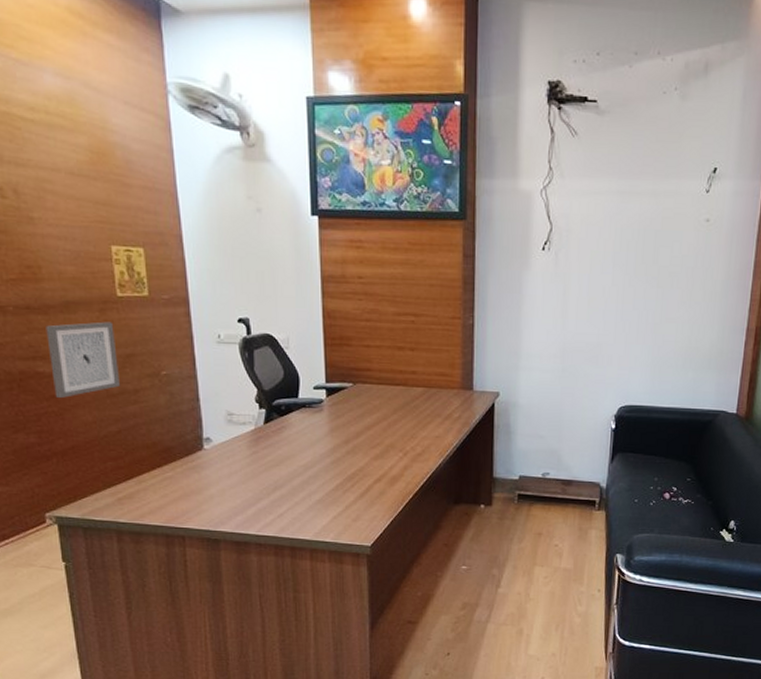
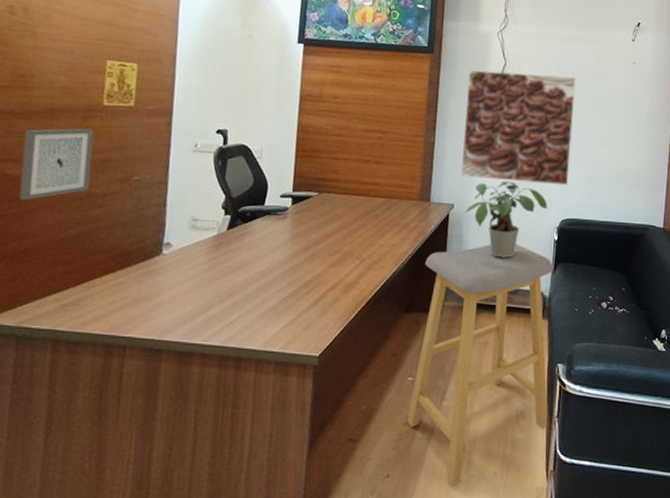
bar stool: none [463,433,611,664] -> present [406,244,553,486]
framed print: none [505,237,636,369] -> present [461,69,576,186]
potted plant: none [511,365,604,448] -> present [464,181,548,257]

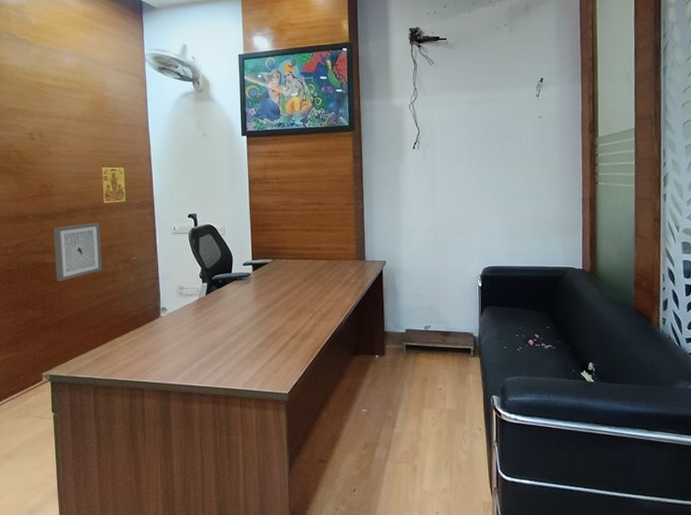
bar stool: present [406,244,553,486] -> none [365,292,489,499]
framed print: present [461,69,576,186] -> none [387,137,487,238]
potted plant: present [464,181,548,257] -> none [396,237,470,304]

